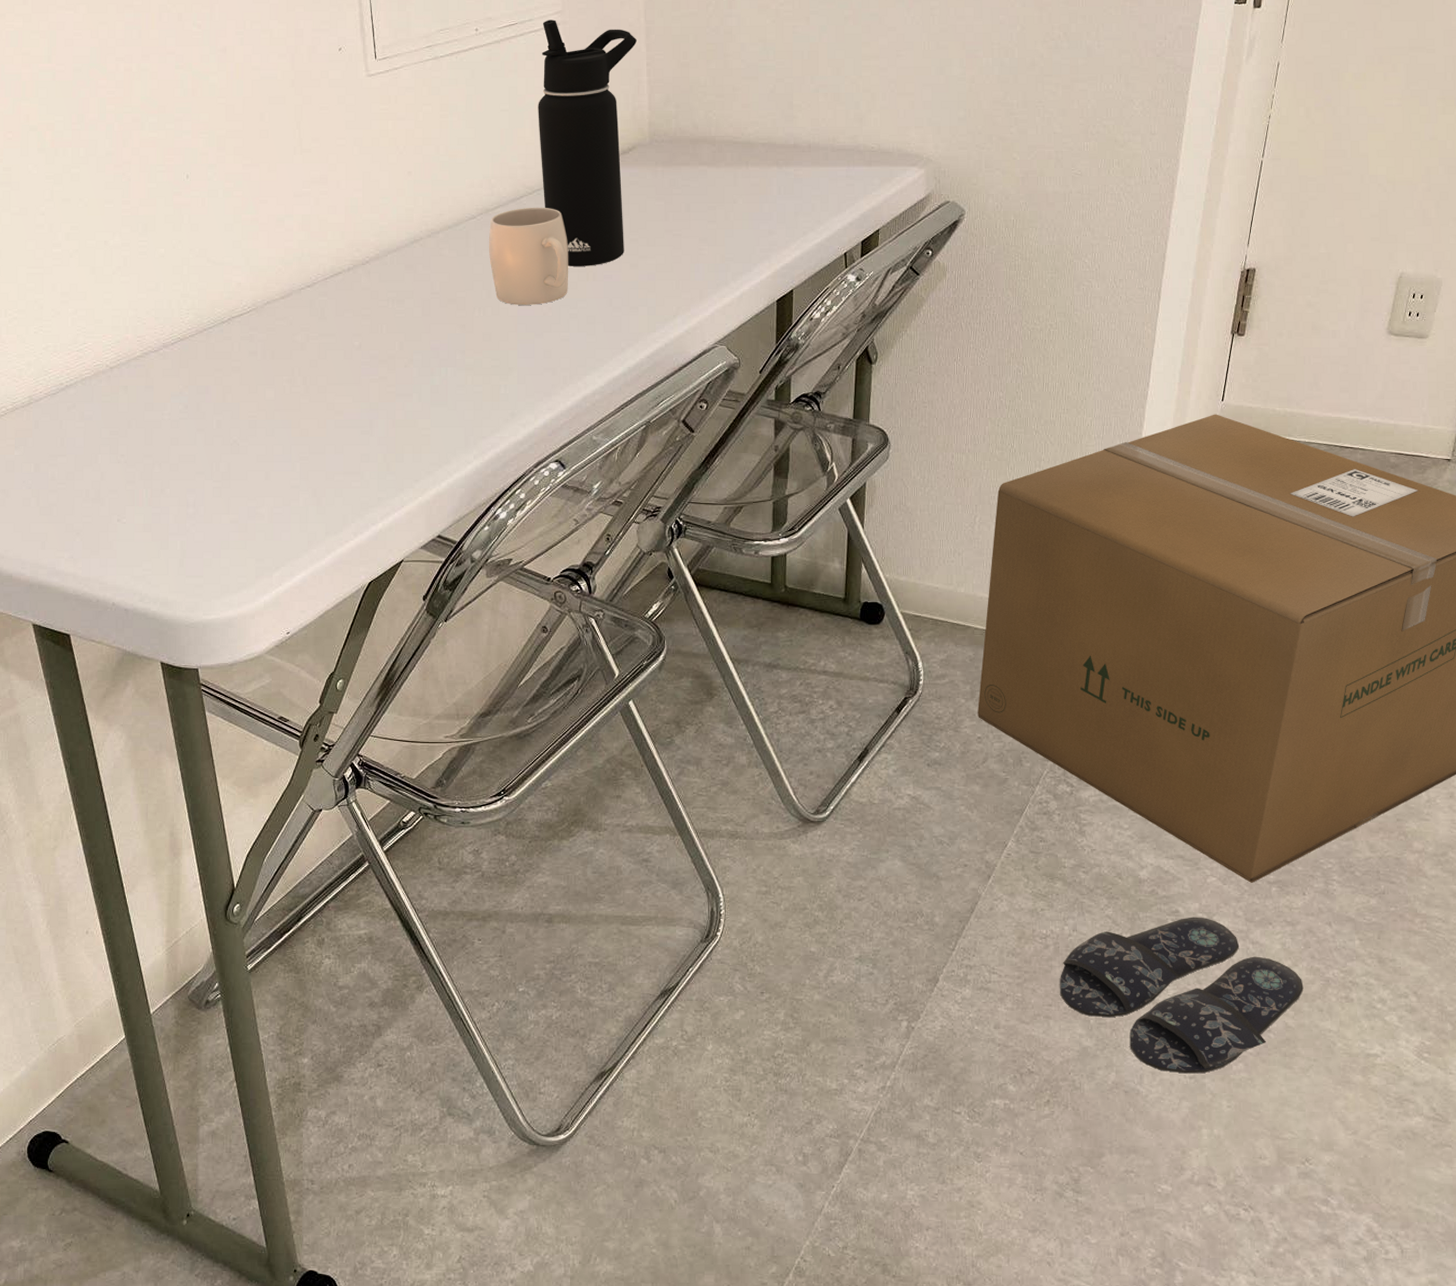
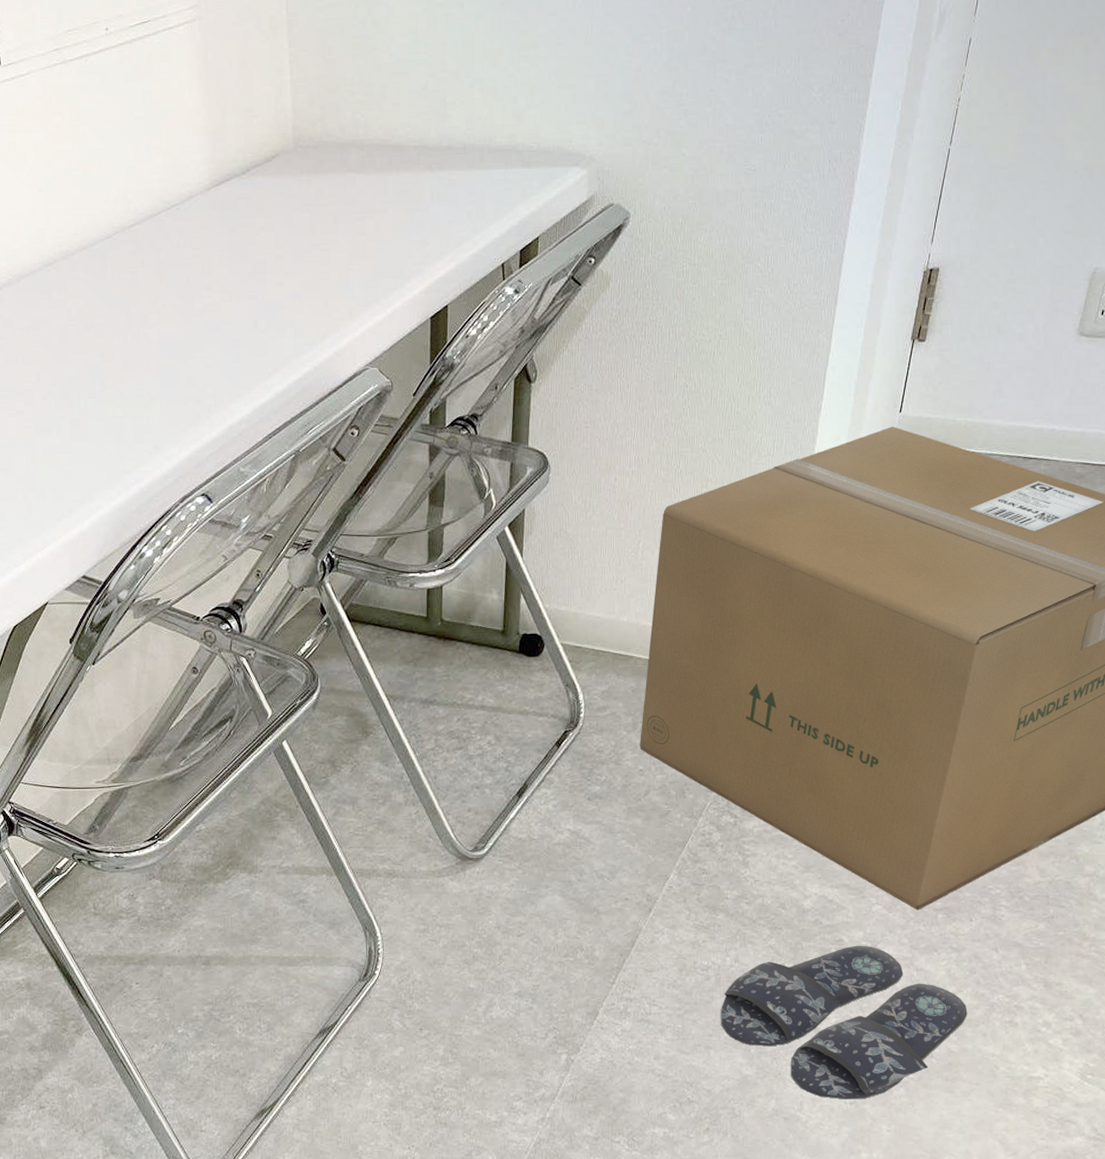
mug: present [489,207,569,305] -> none [126,223,212,330]
water bottle: present [538,20,637,266] -> none [174,15,278,287]

